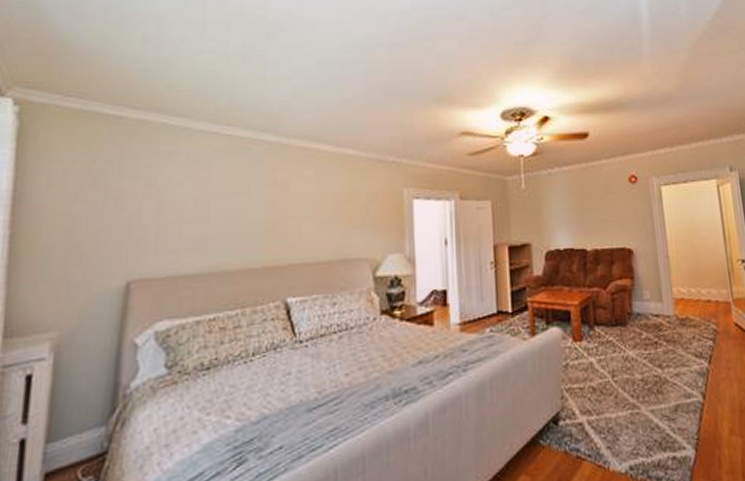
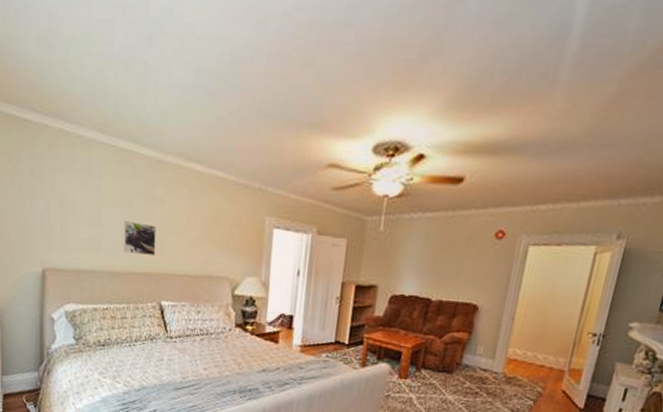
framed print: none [237,210,279,247] -> present [123,220,157,255]

